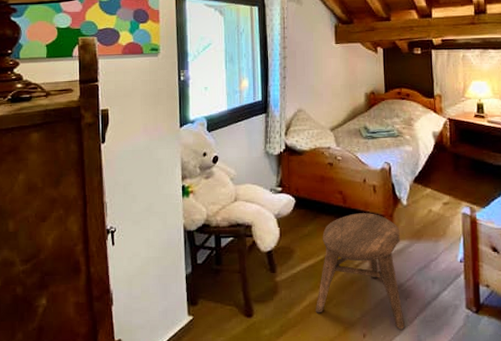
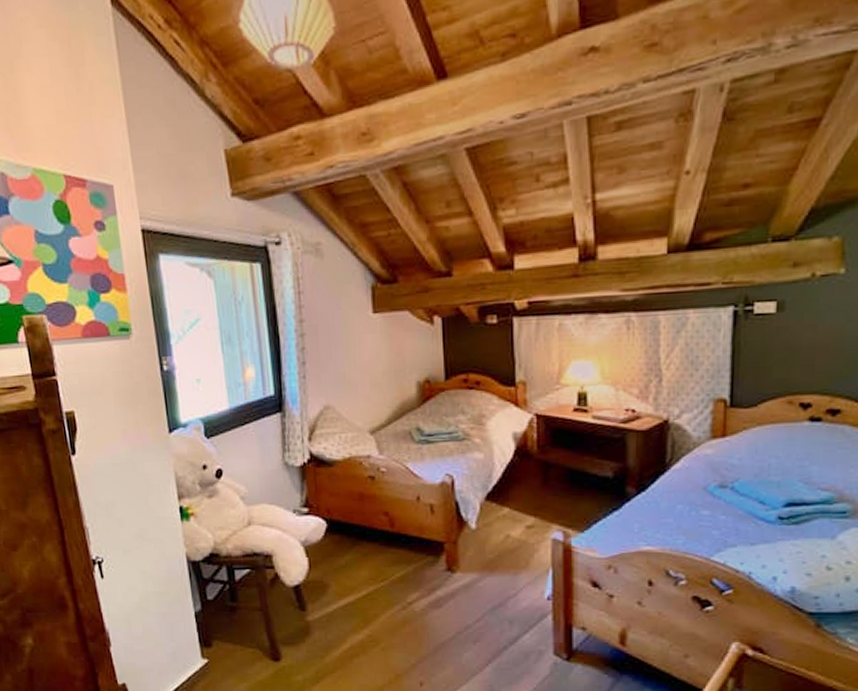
stool: present [316,213,406,330] -> none [359,539,474,678]

